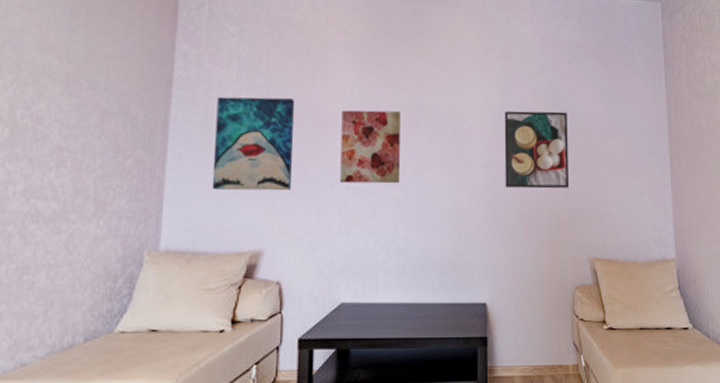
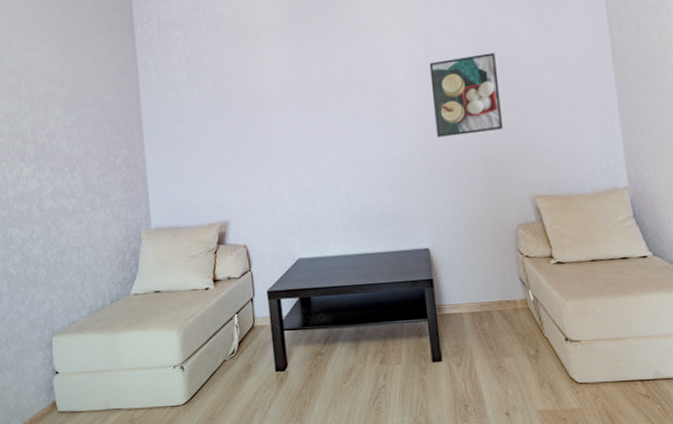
wall art: present [212,96,295,191] -> none [175,86,244,174]
wall art: present [340,110,401,184] -> none [278,81,337,154]

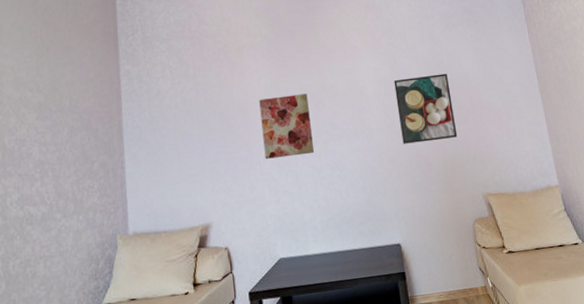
wall art: none [278,81,337,154] -> present [259,94,315,159]

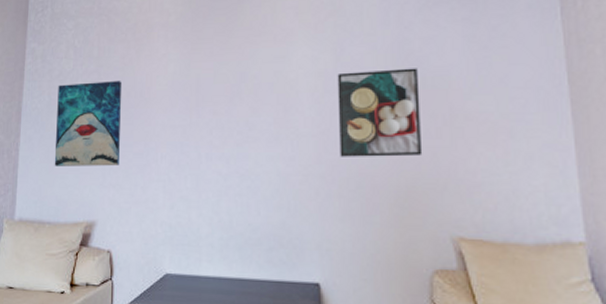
wall art: none [158,96,226,179] -> present [54,81,123,167]
wall art: present [259,94,315,159] -> none [163,84,223,157]

